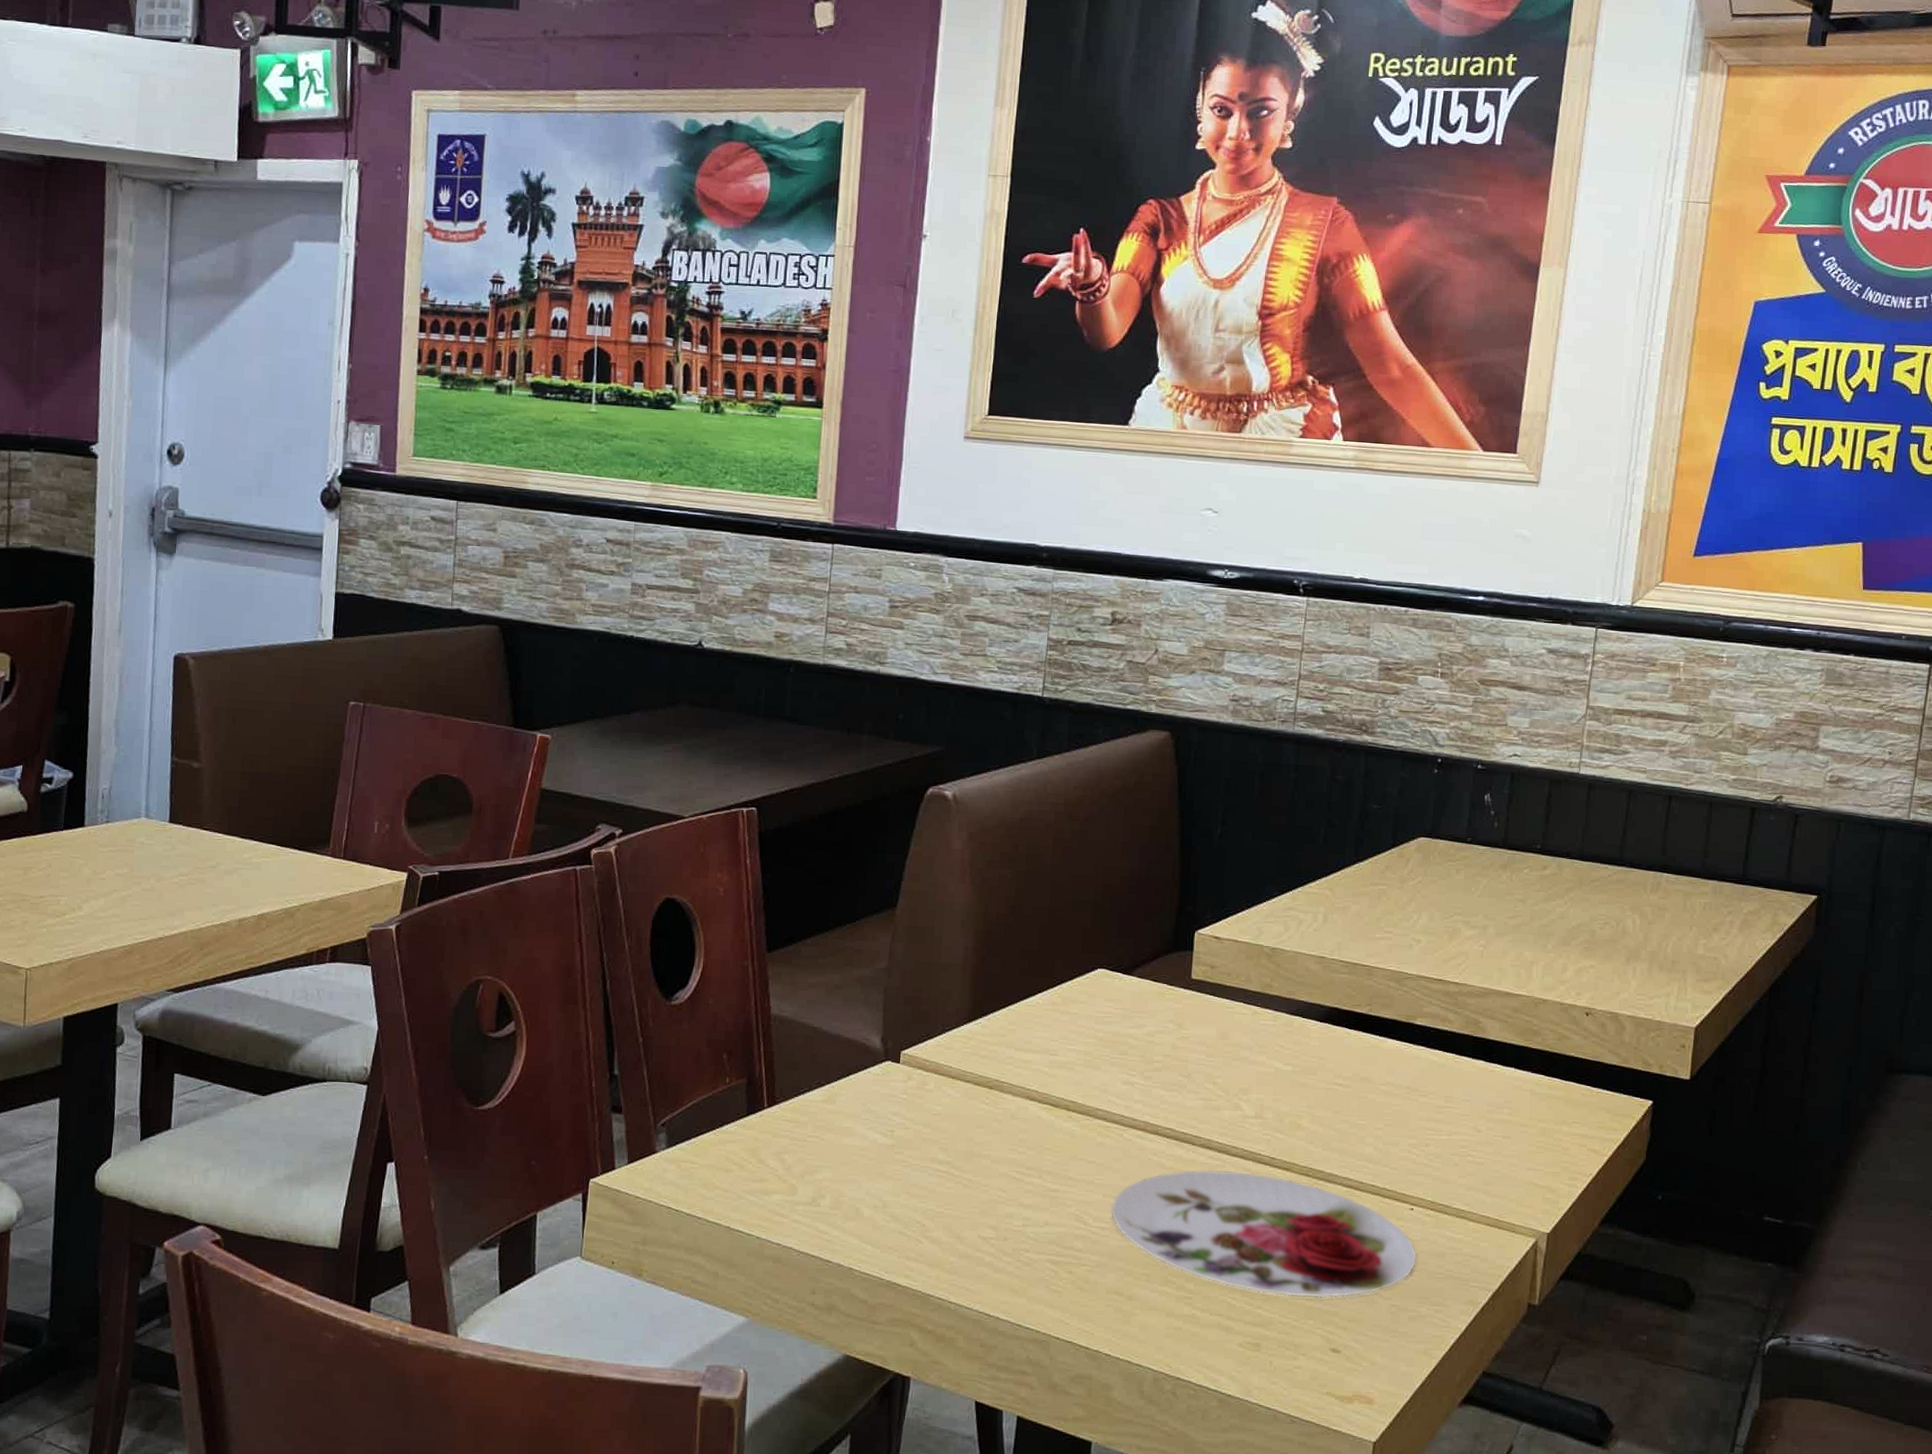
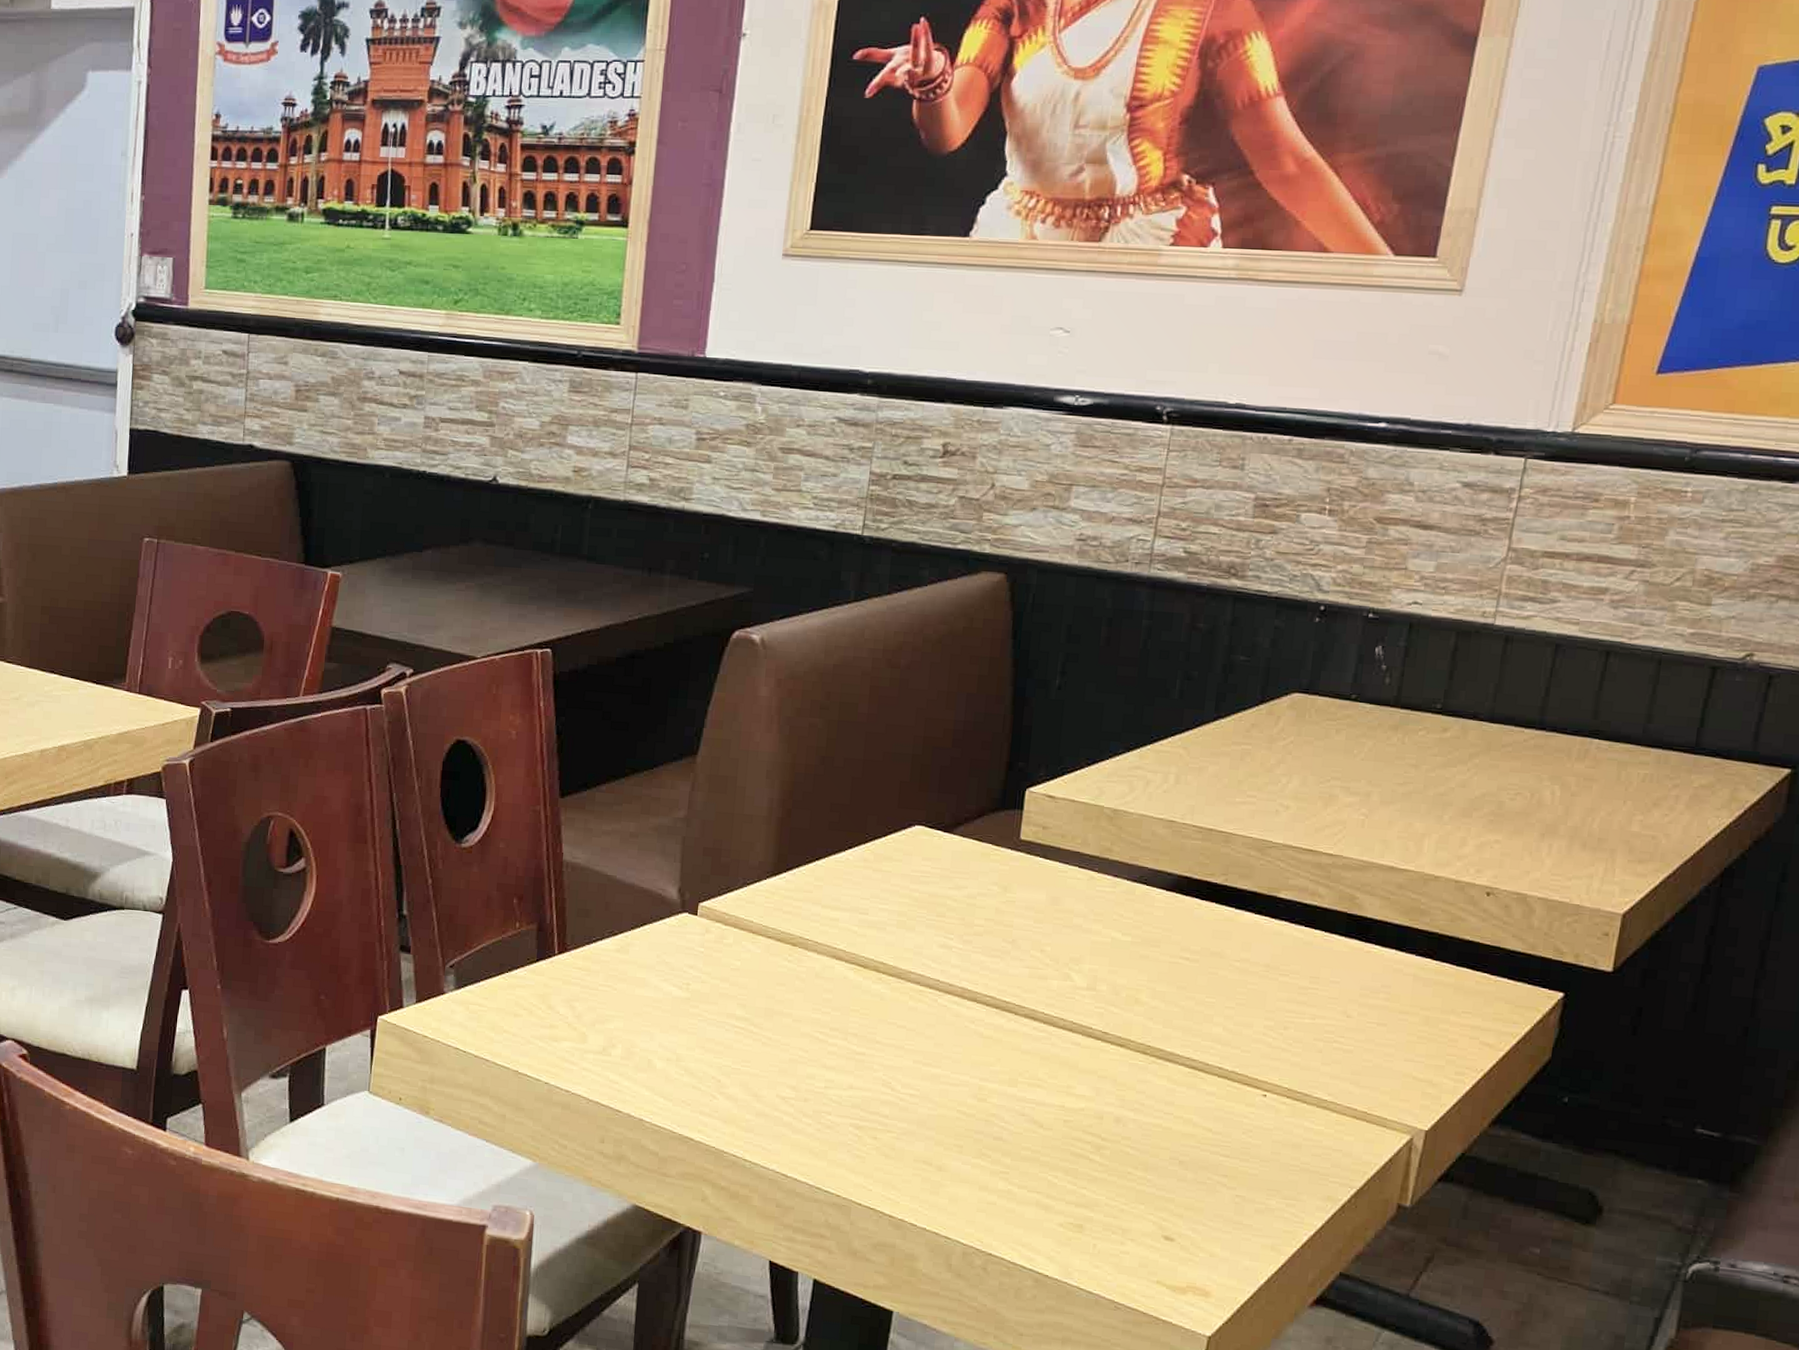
plate: present [1110,1169,1417,1298] -> none [921,1040,1269,1184]

